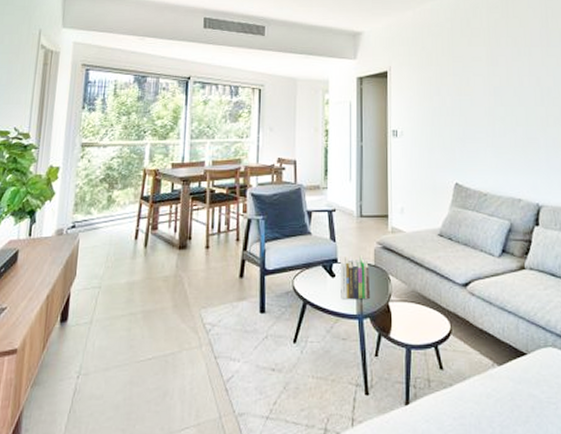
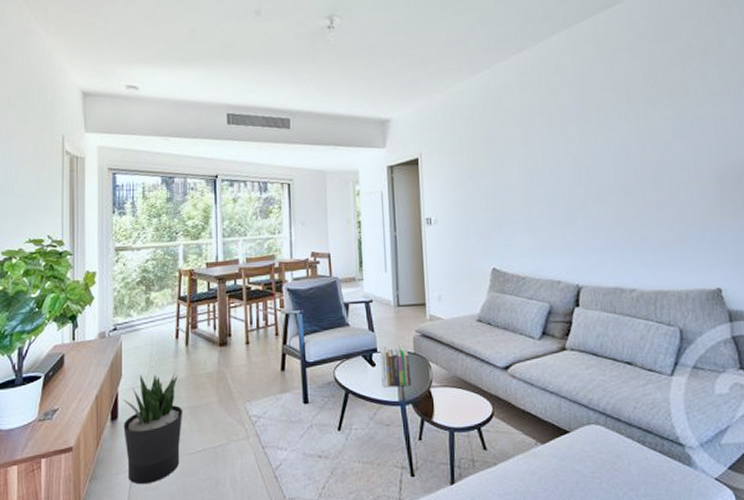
planter: none [72,275,136,393] -> present [123,373,184,485]

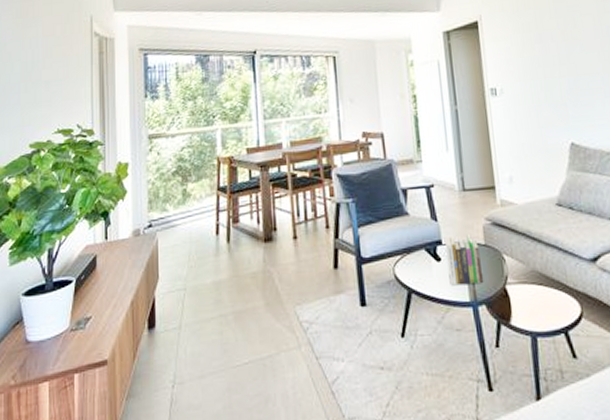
planter: present [123,373,184,485] -> none [161,274,227,403]

